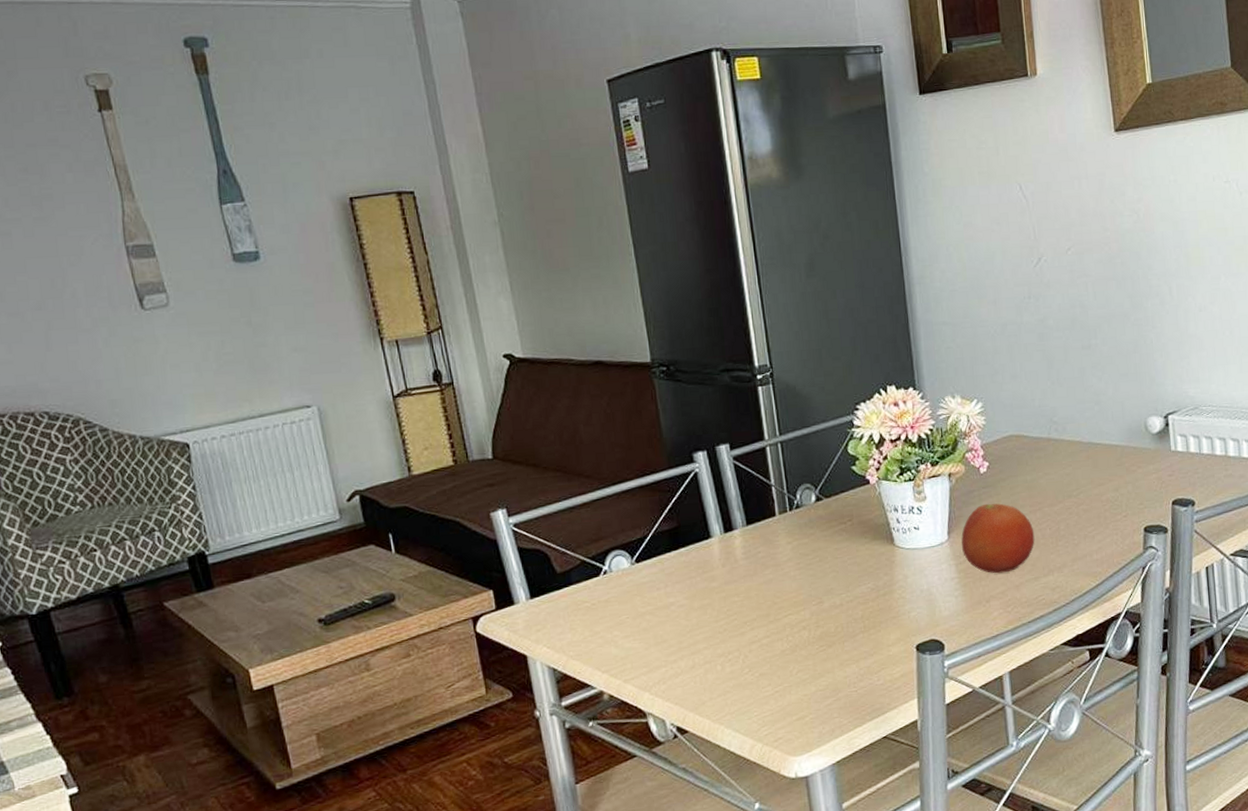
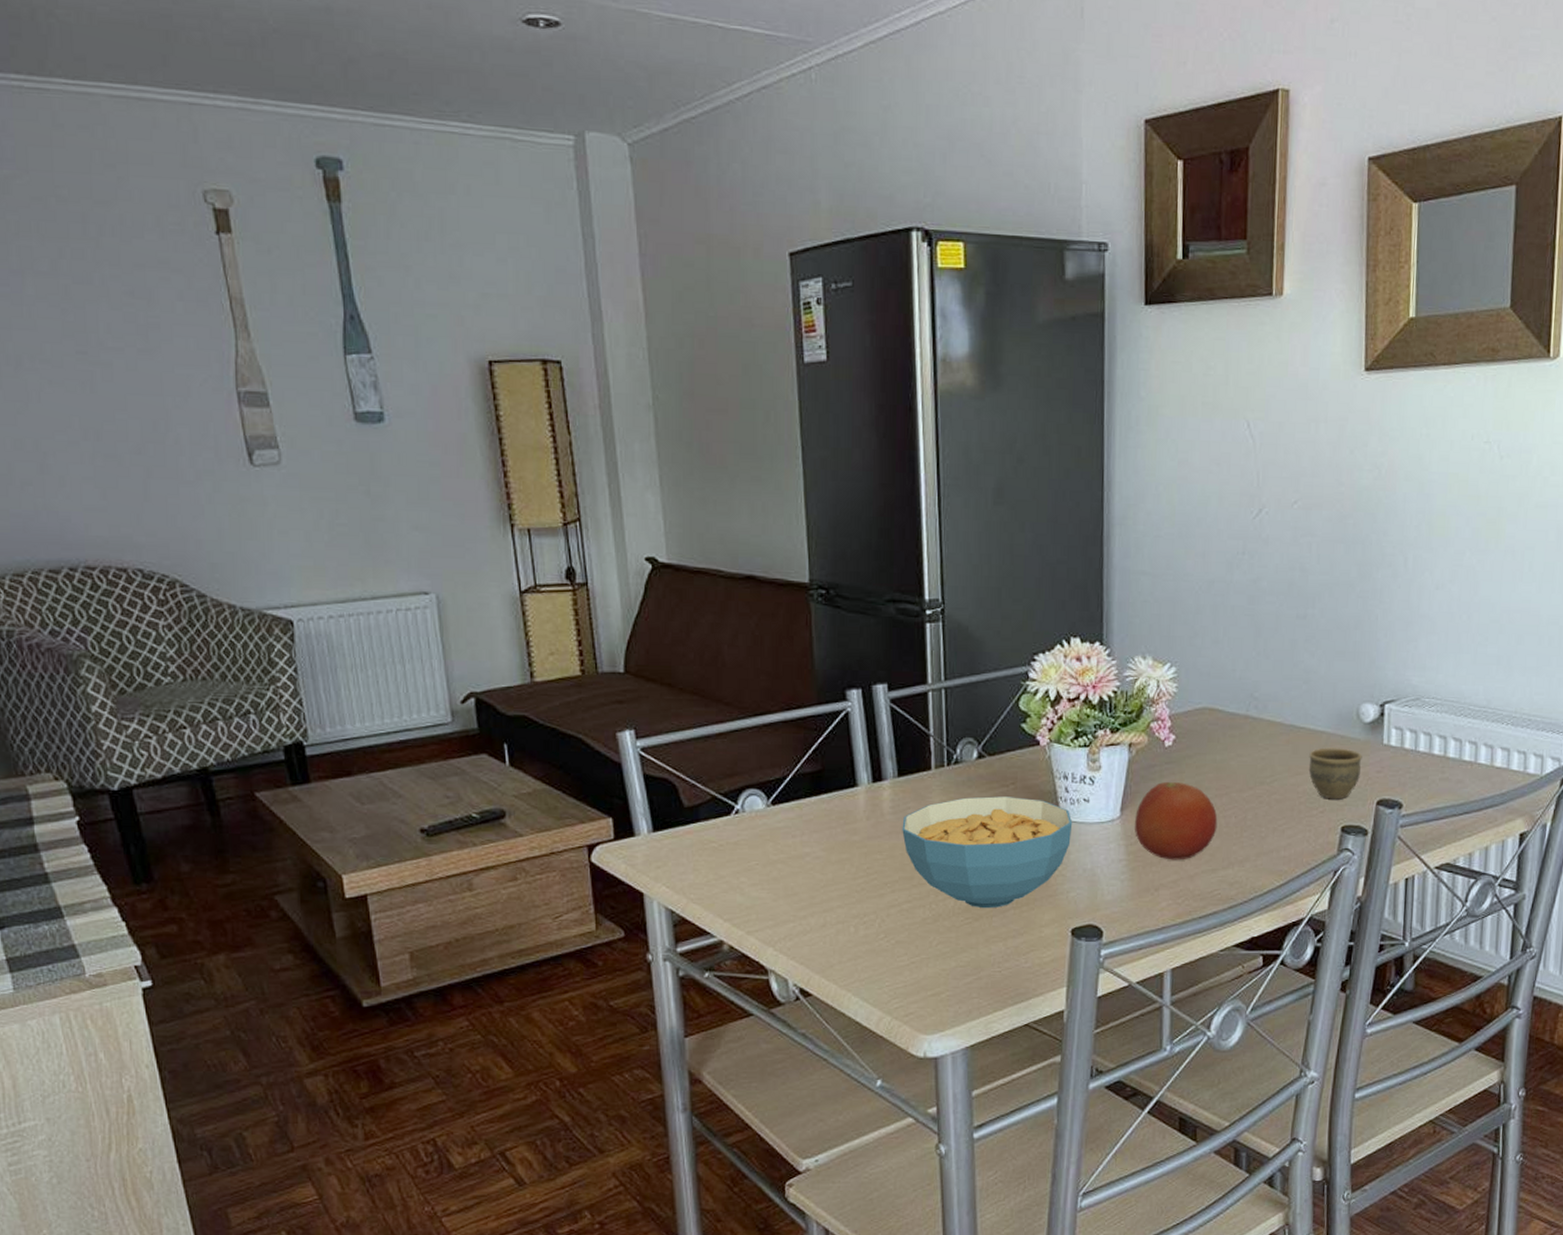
cereal bowl: none [754,532,907,636] -> present [902,796,1073,909]
cup: none [1108,458,1155,504] -> present [1308,747,1362,800]

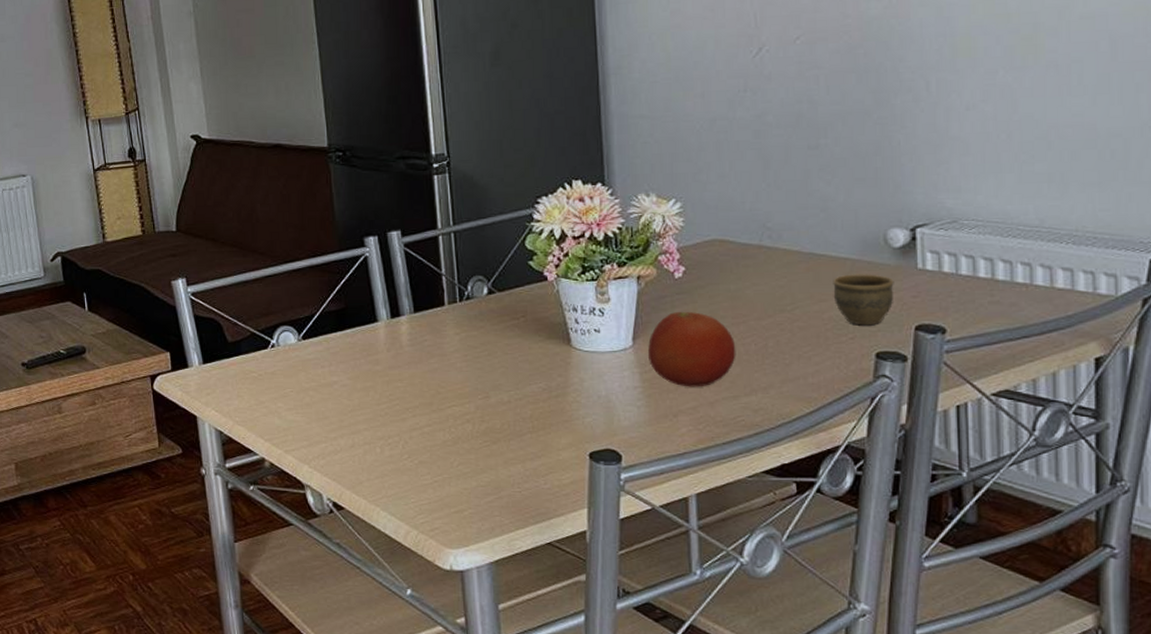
cereal bowl: present [902,796,1073,909] -> none [420,329,585,433]

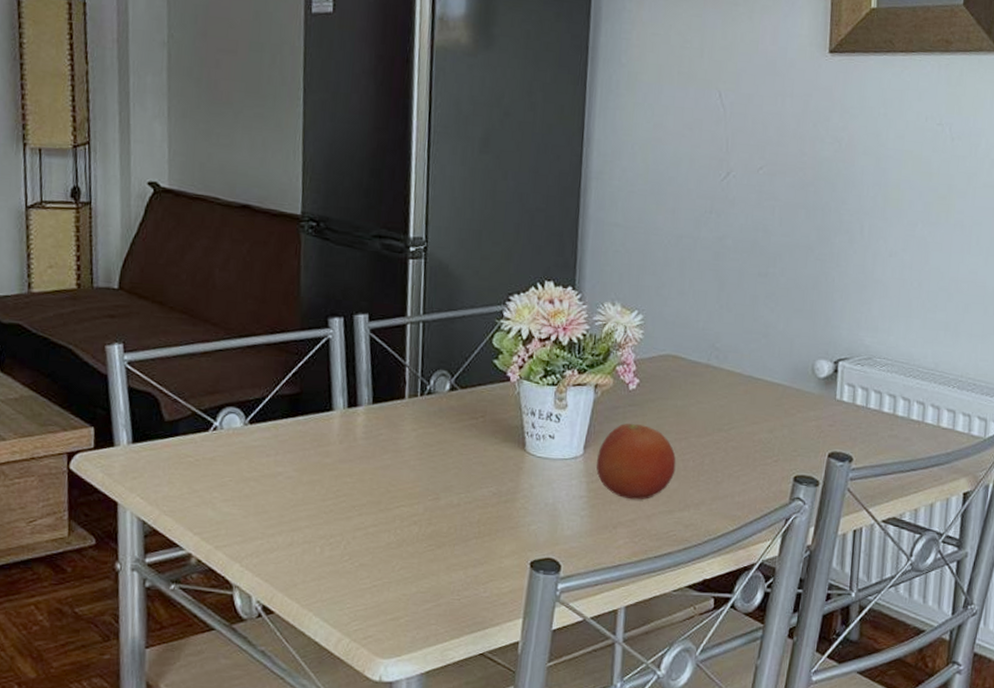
cup: present [833,274,894,326] -> none [764,399,816,450]

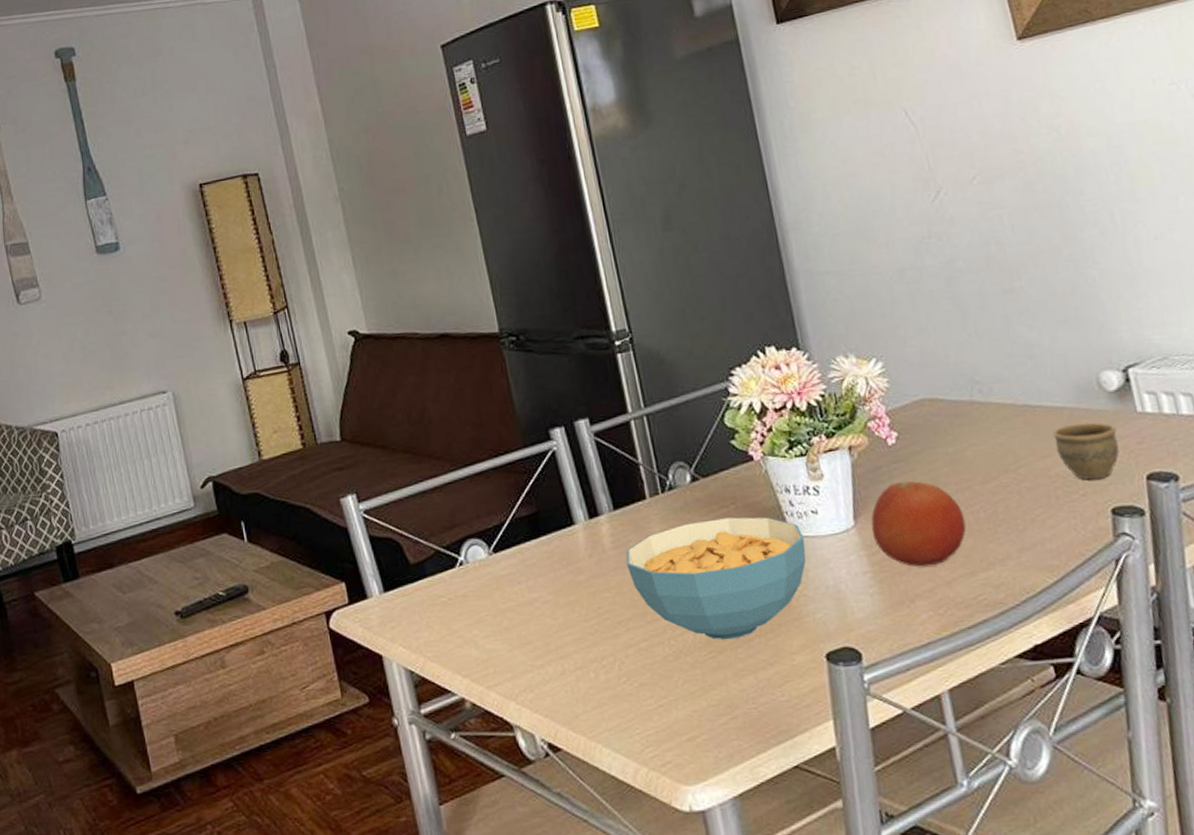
cereal bowl: none [373,427,537,537] -> present [625,517,807,640]
cup: none [764,399,816,450] -> present [1053,422,1119,480]

